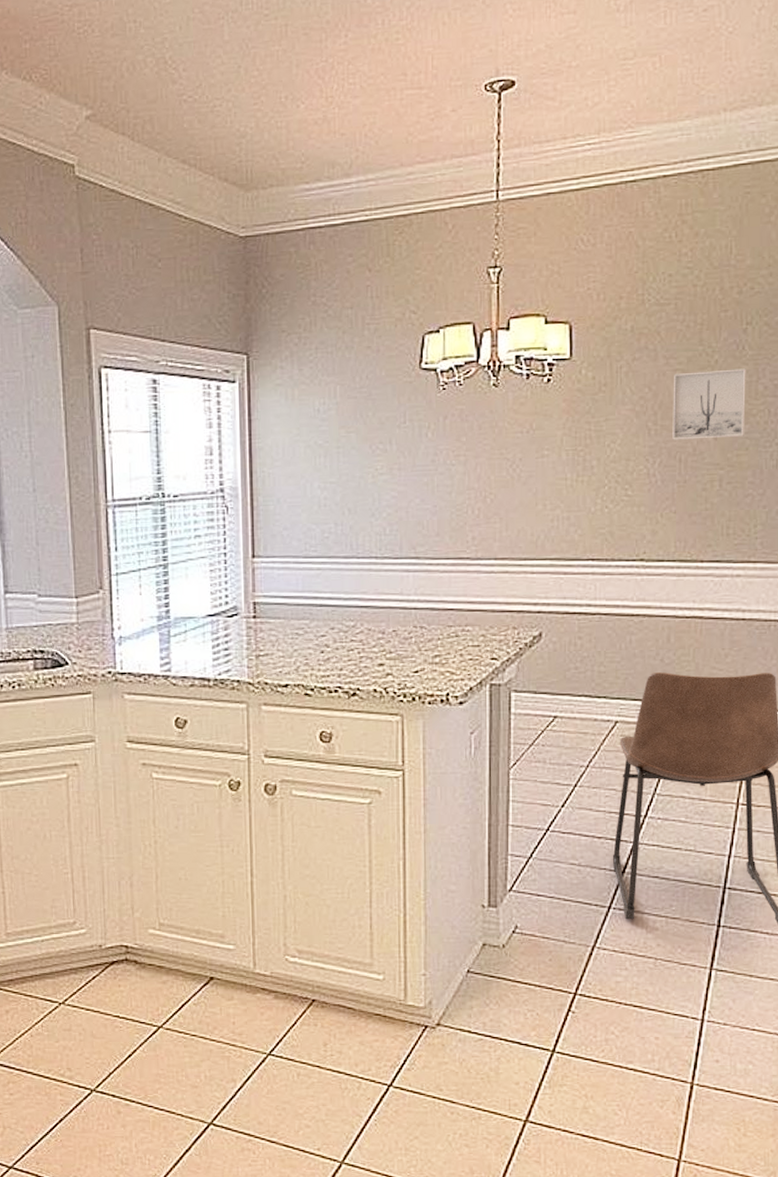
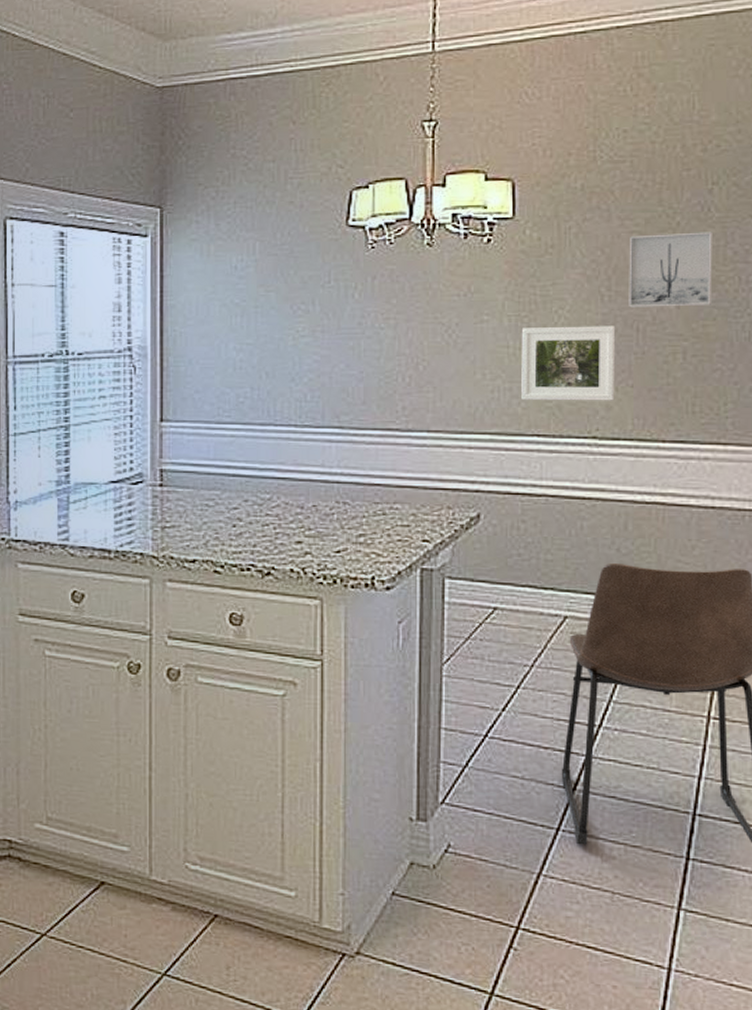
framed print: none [578,457,661,528] -> present [521,325,616,401]

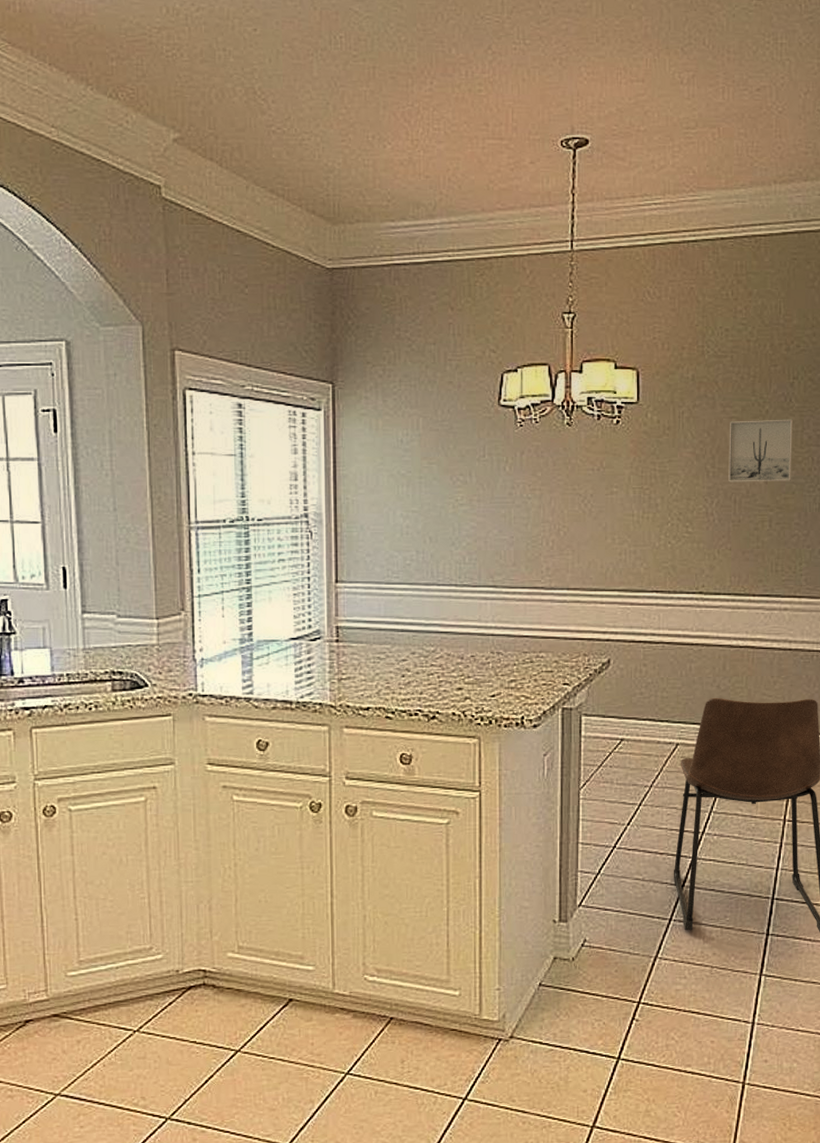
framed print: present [521,325,616,401] -> none [644,497,718,562]

